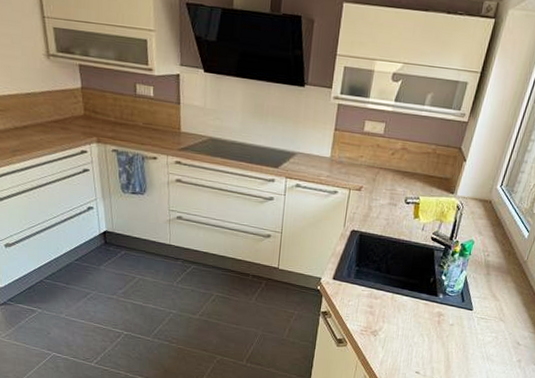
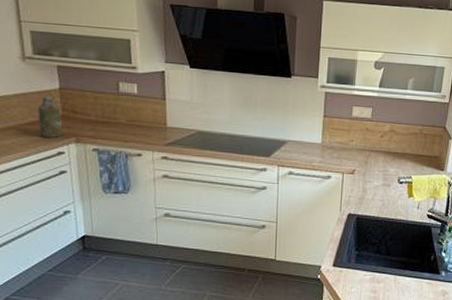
canister: none [61,95,85,137] -> present [37,96,63,138]

